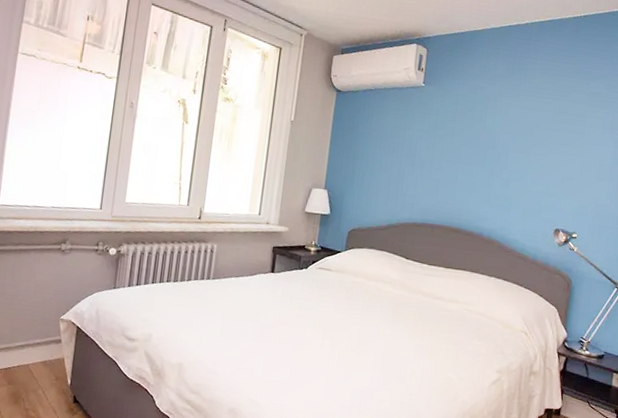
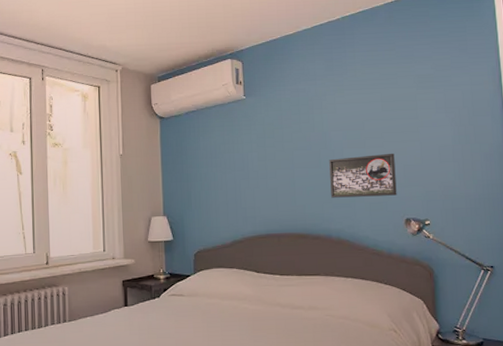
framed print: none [489,160,556,205] -> present [329,153,397,198]

